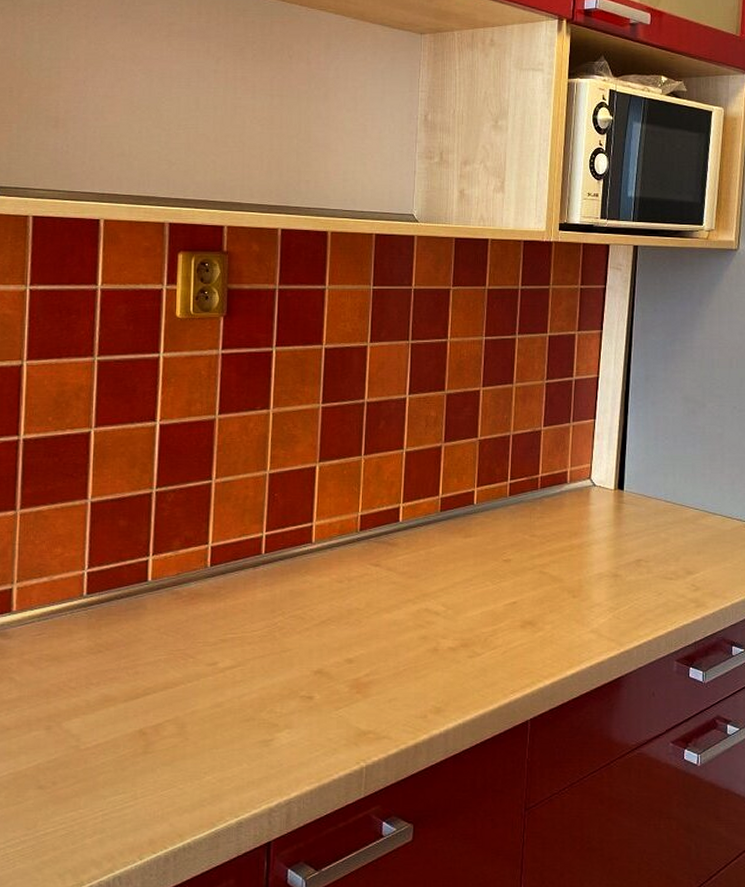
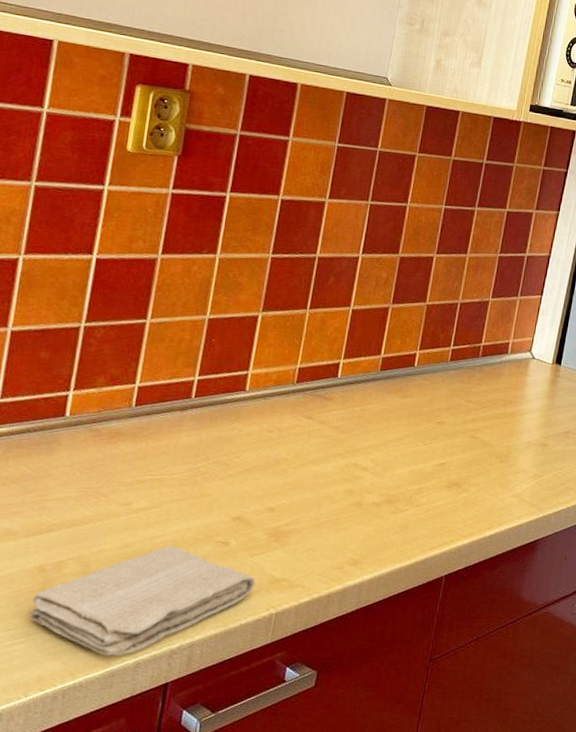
washcloth: none [135,702,342,816] -> present [29,545,255,656]

